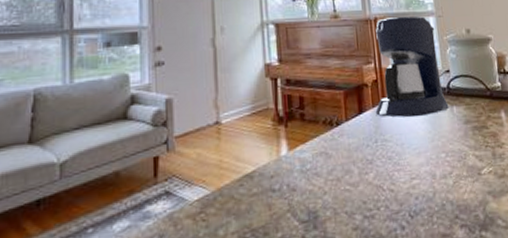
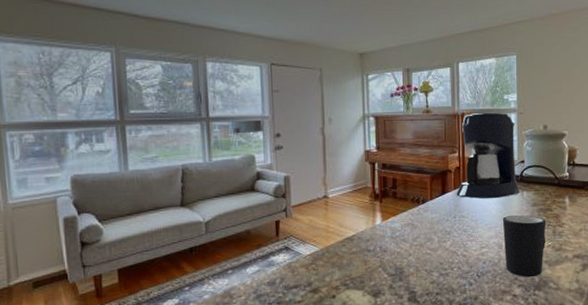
mug: none [432,135,486,215] -> present [502,215,547,278]

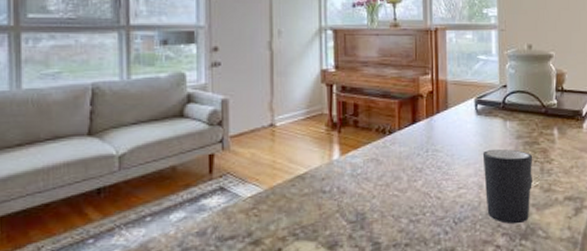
coffee maker: present [456,112,520,199] -> none [429,28,502,130]

